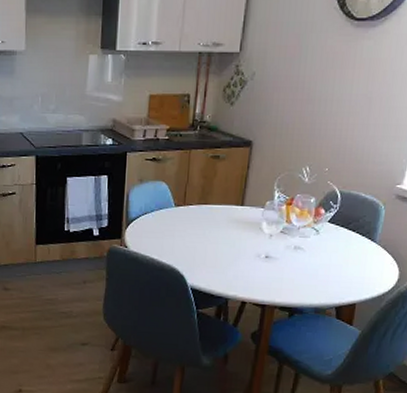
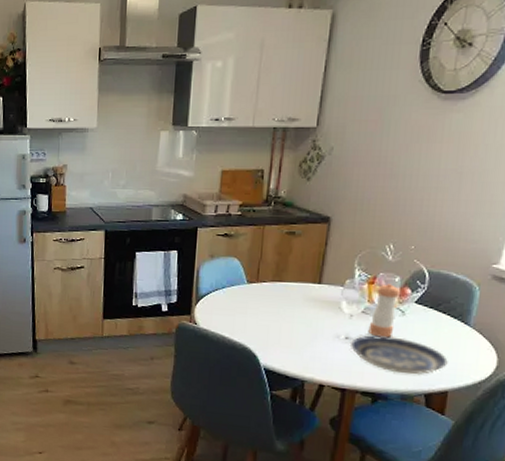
plate: none [269,253,356,290] -> present [349,335,448,375]
pepper shaker: none [286,205,315,256] -> present [368,284,400,338]

